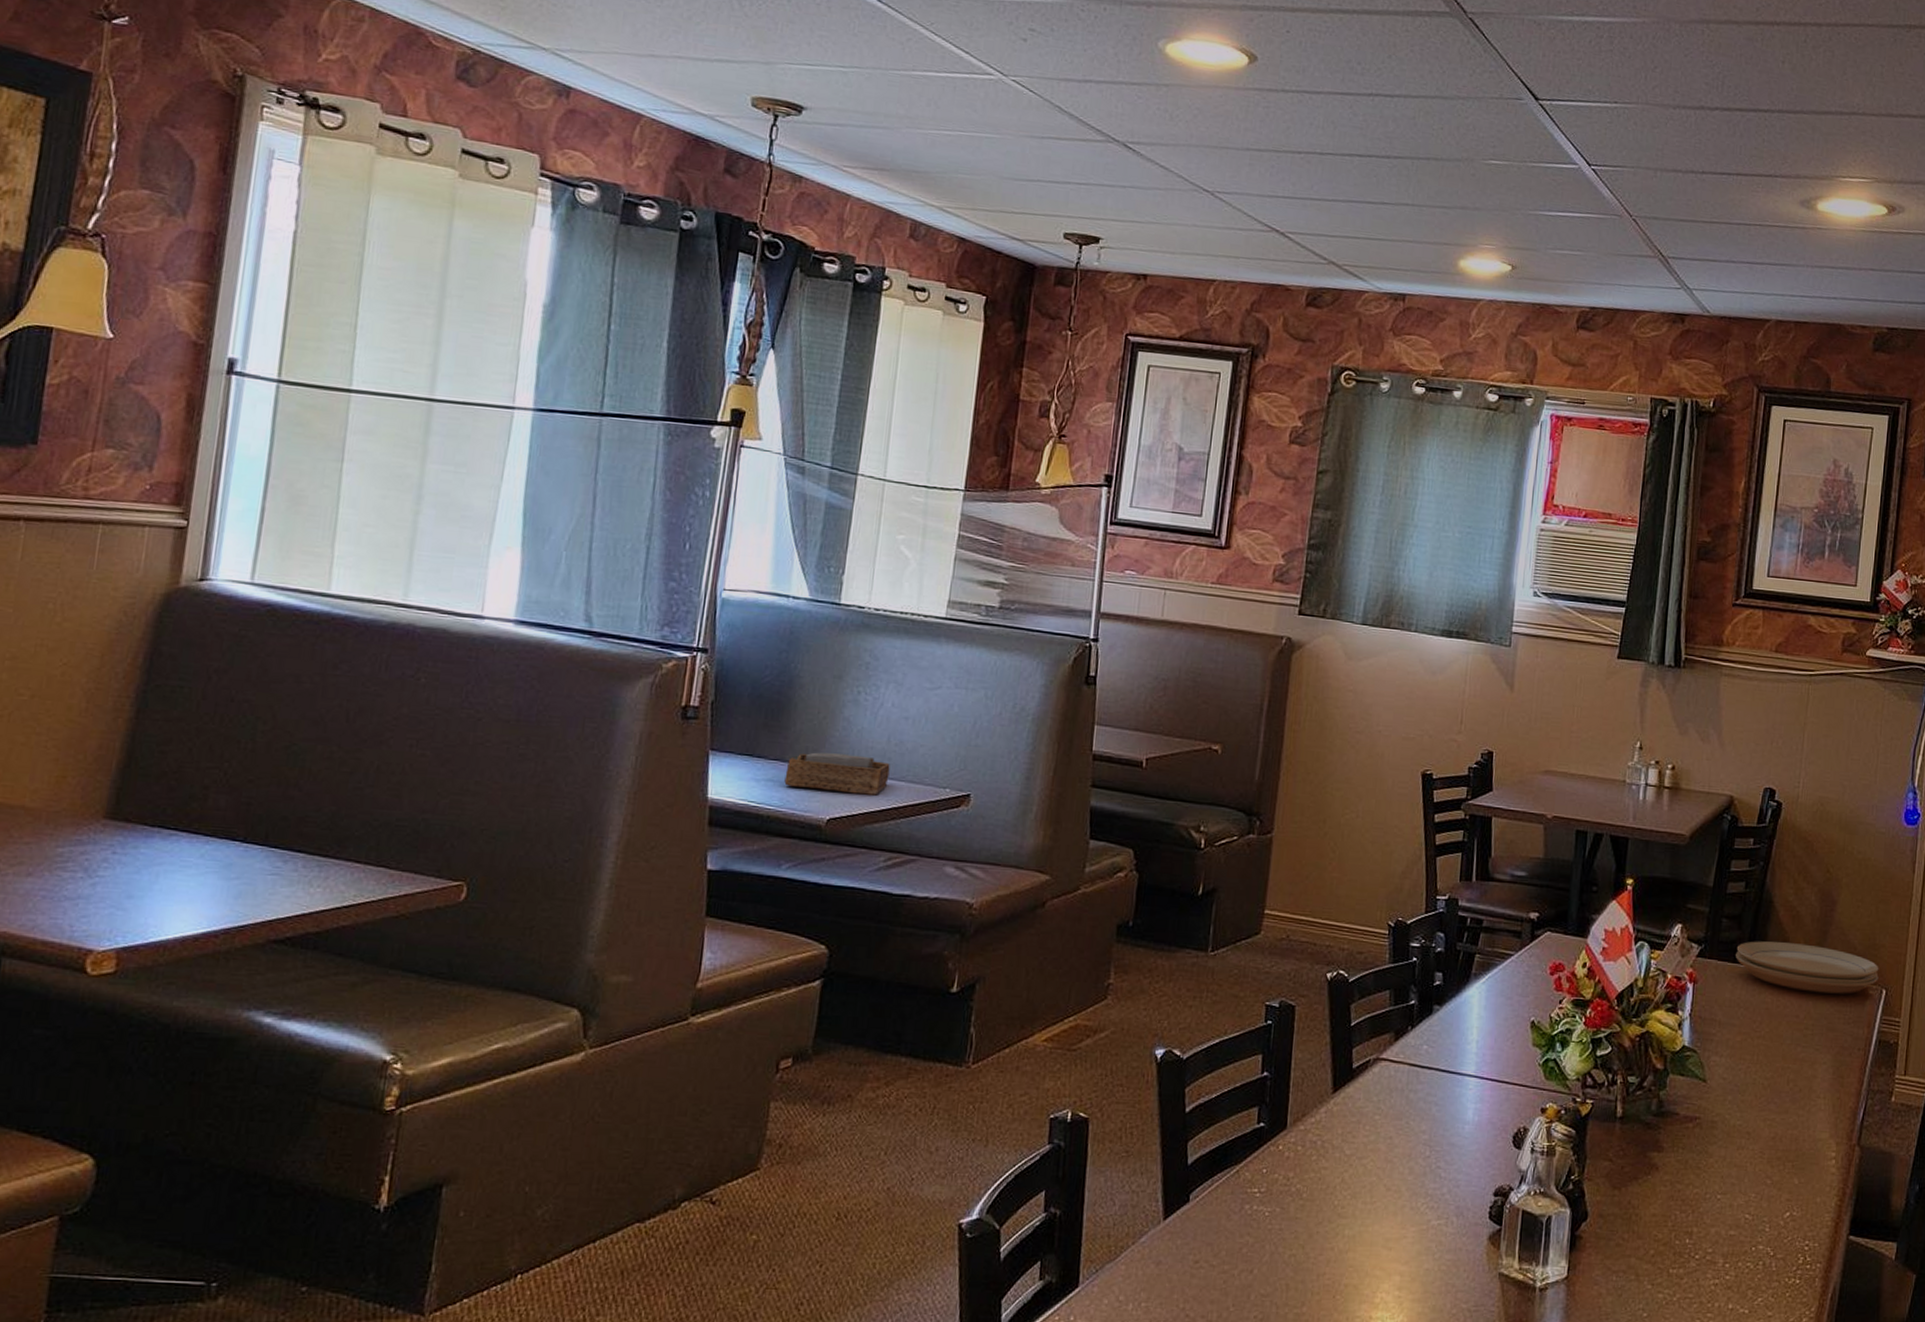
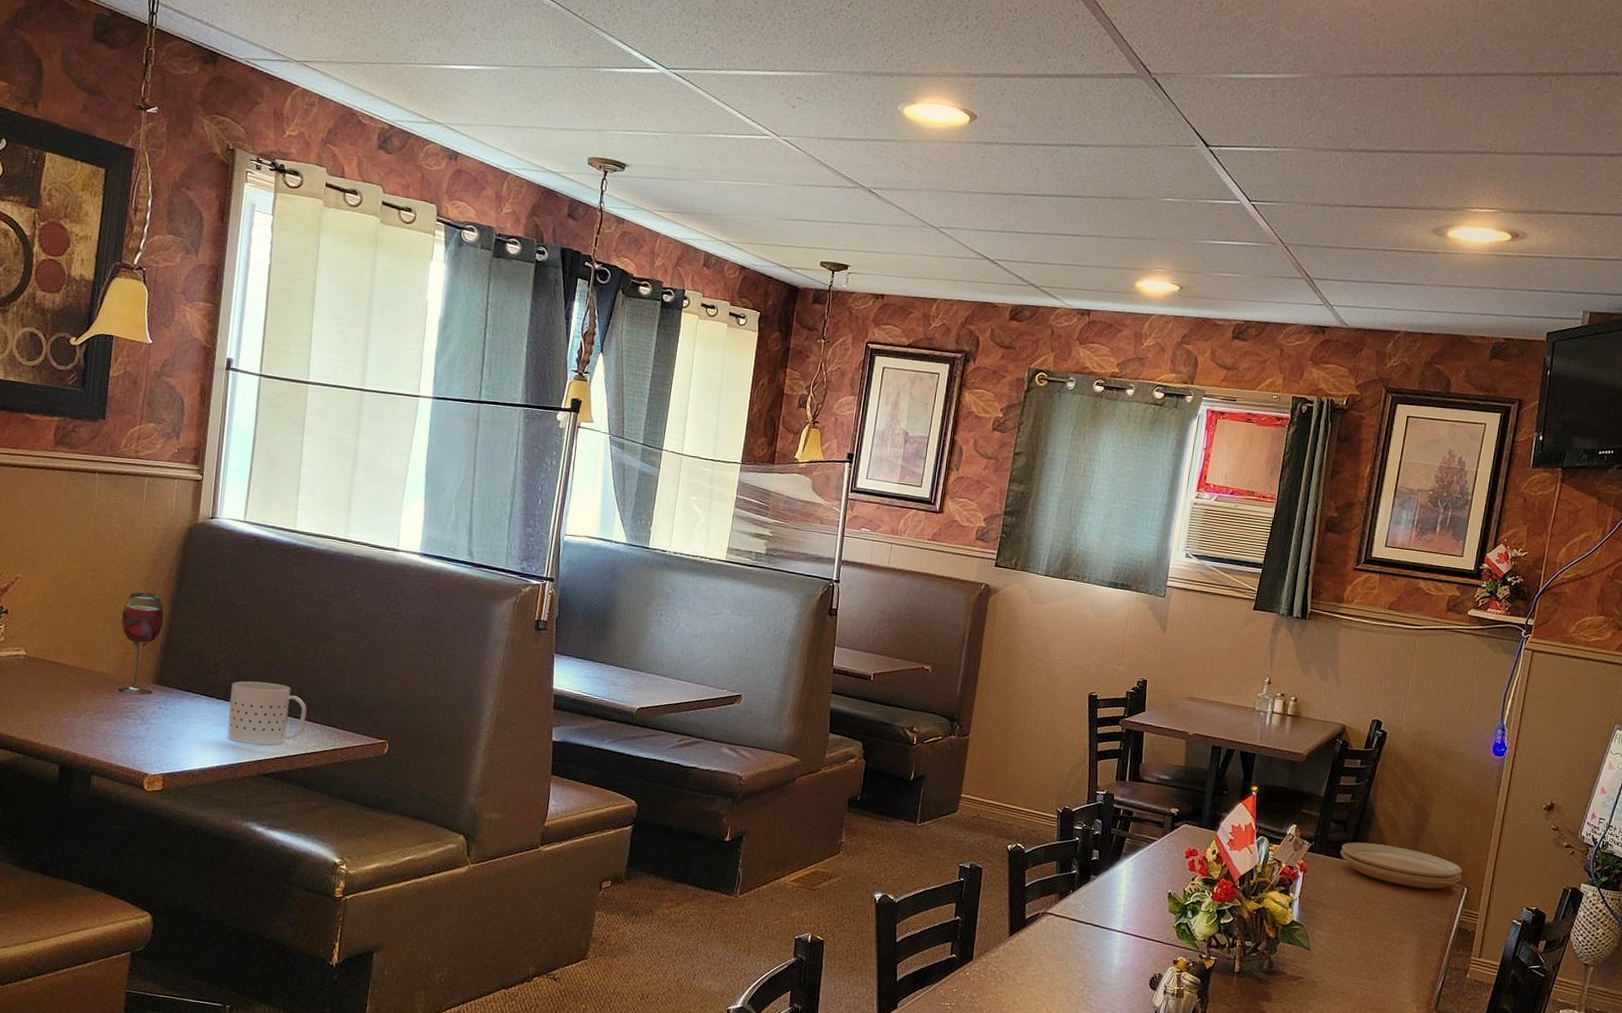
wineglass: none [47,687,123,837] -> present [117,591,164,695]
mug: none [219,808,344,900] -> present [227,681,307,746]
napkin holder: present [784,752,890,796] -> none [607,658,684,693]

